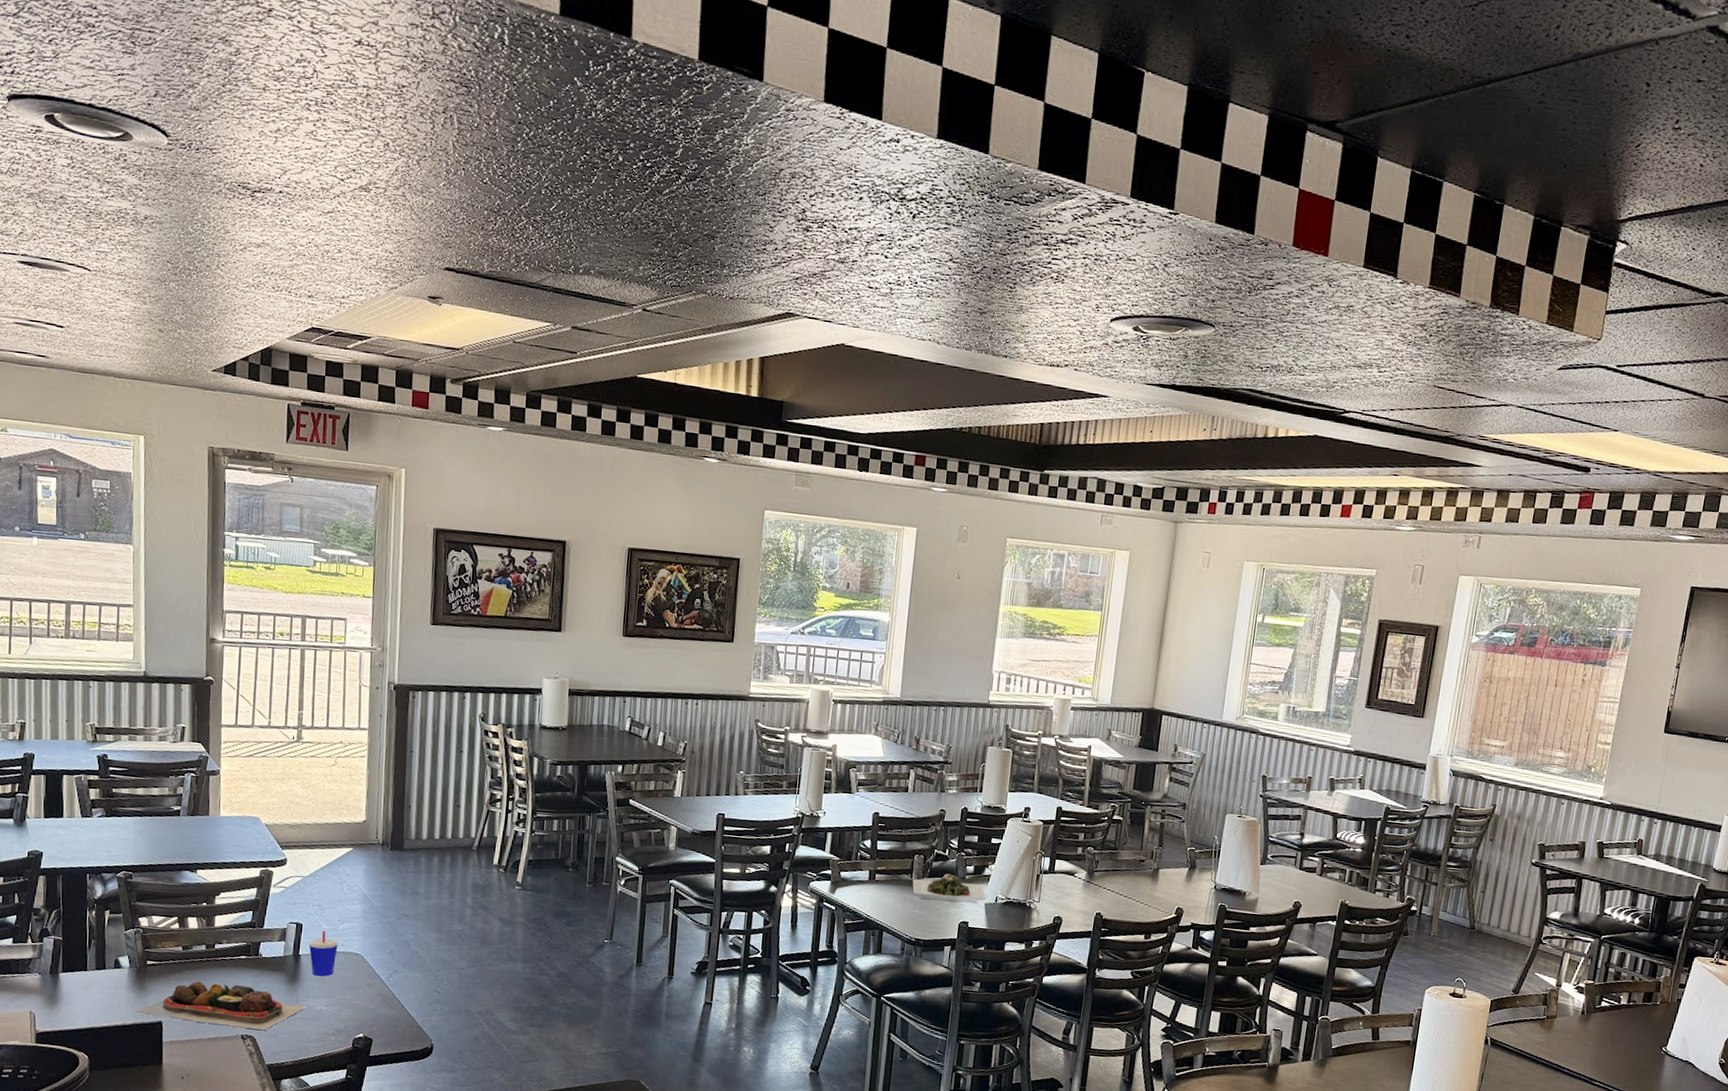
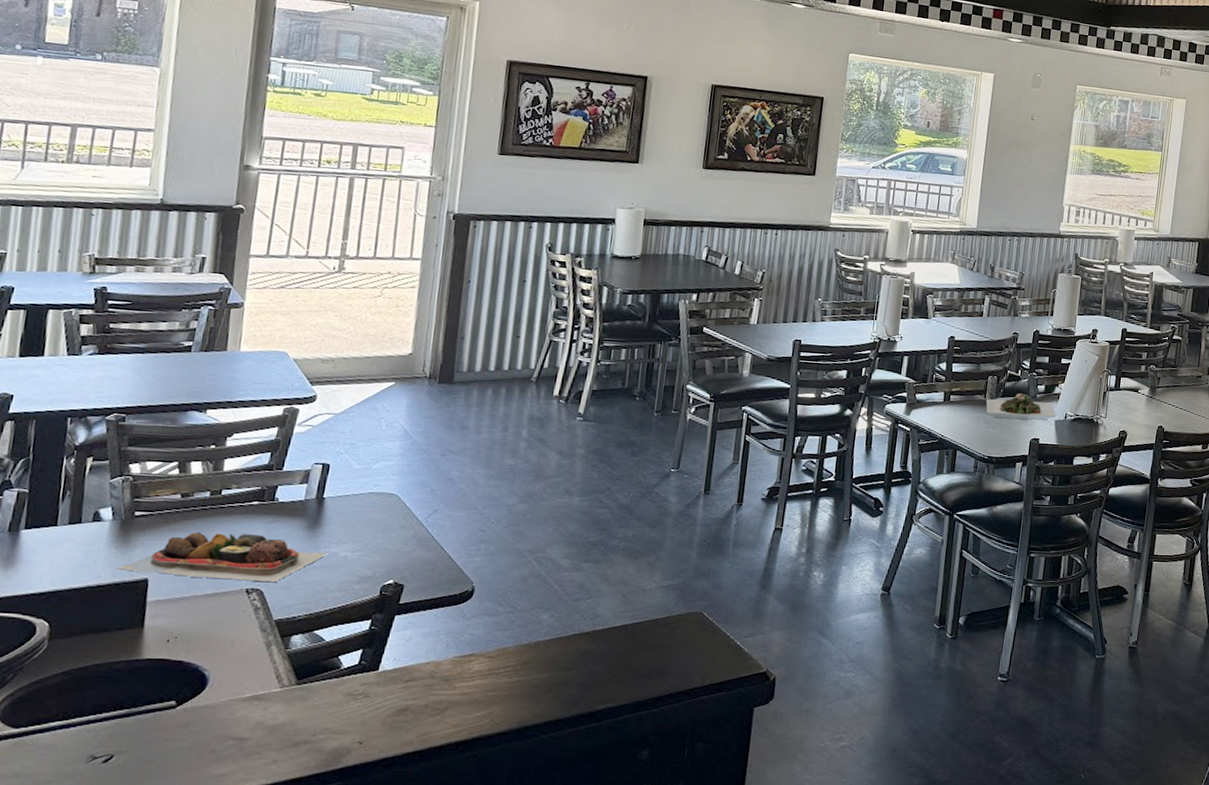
beverage cup: present [308,930,338,977] -> none [335,470,371,521]

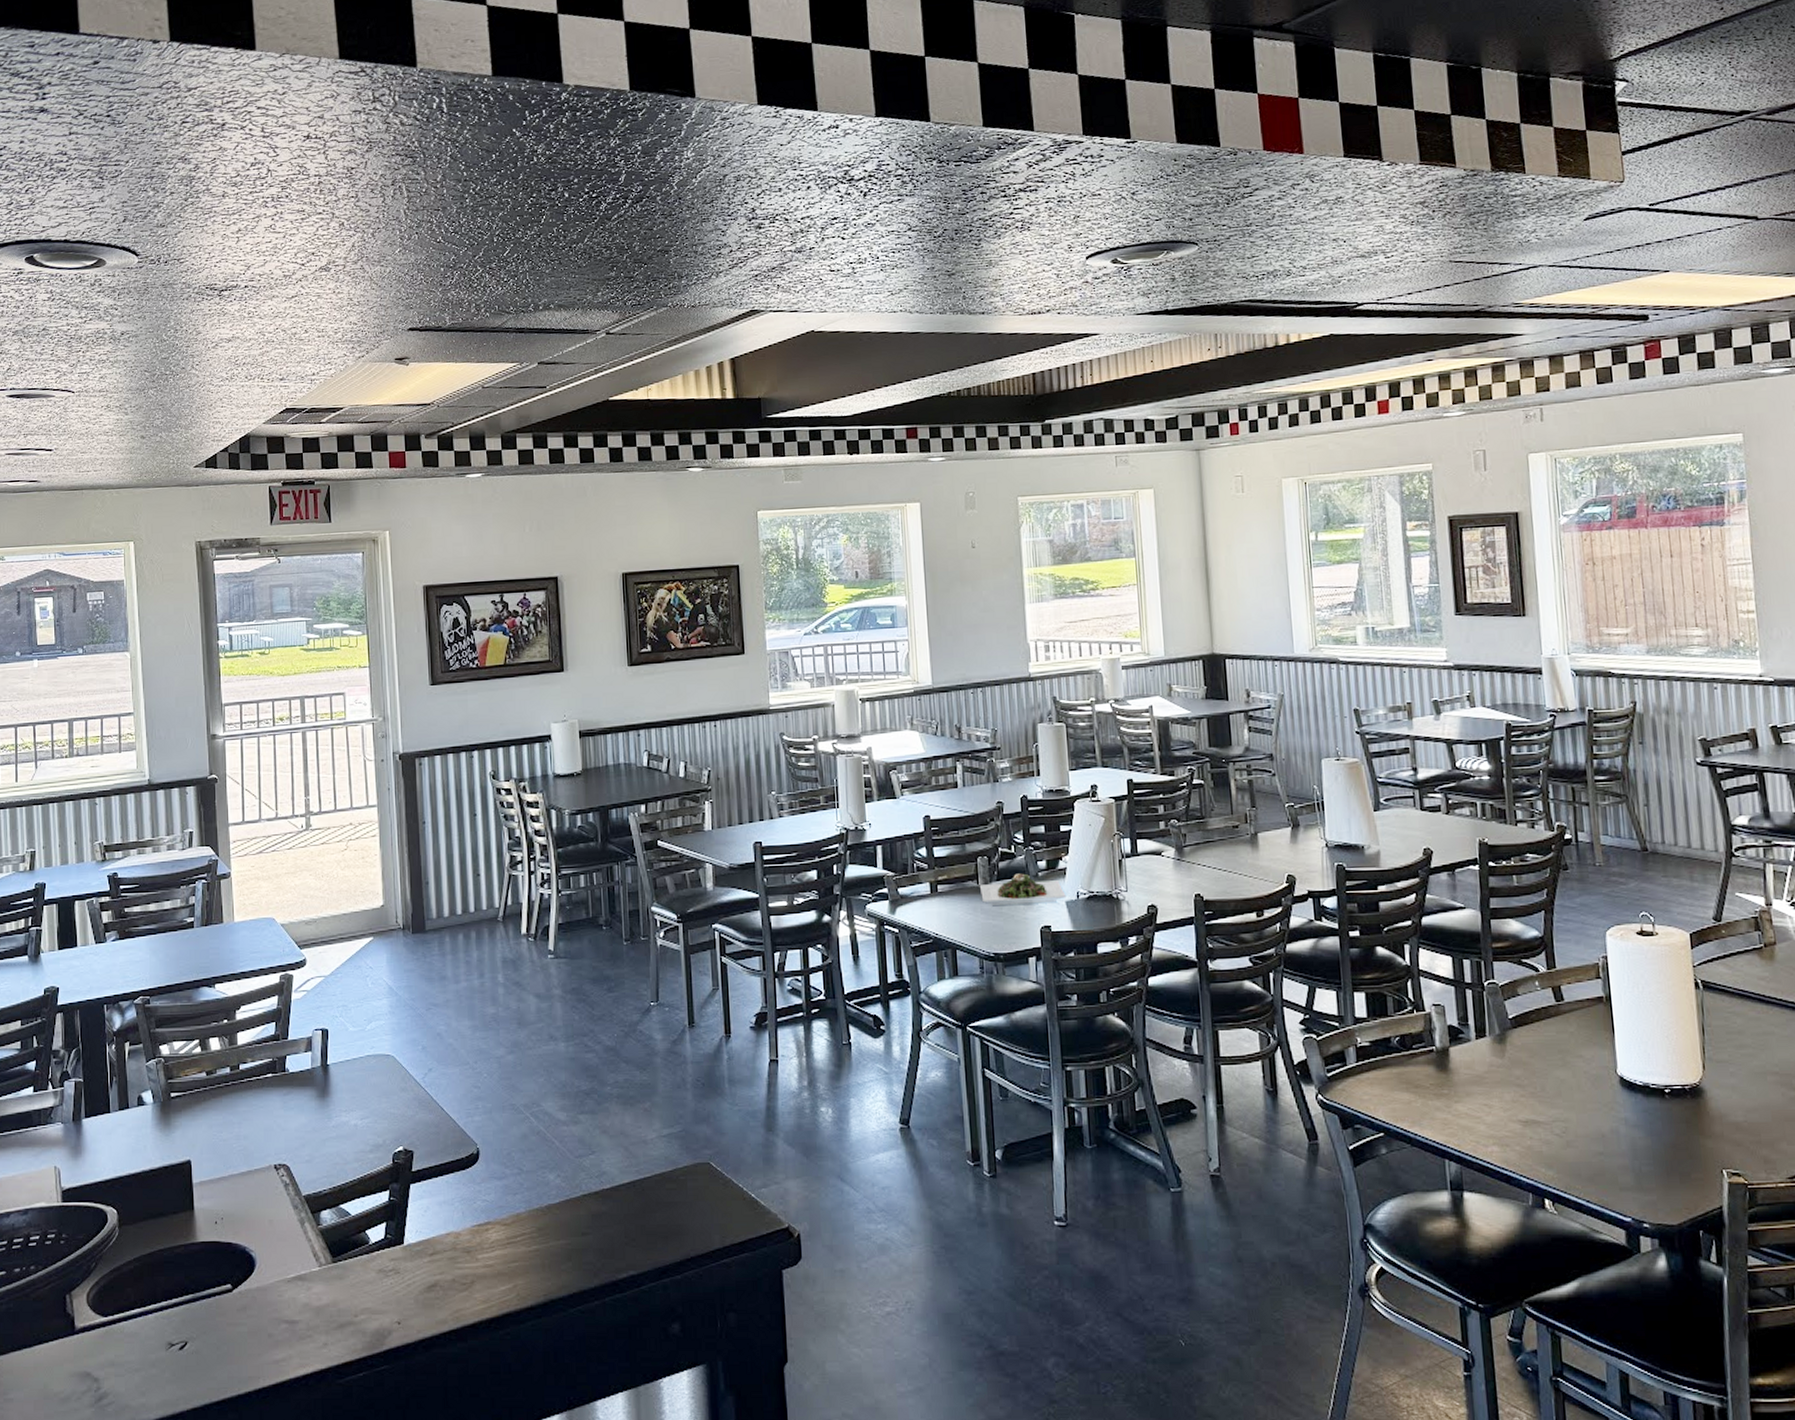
food tray: present [115,532,327,583] -> none [162,1108,339,1157]

